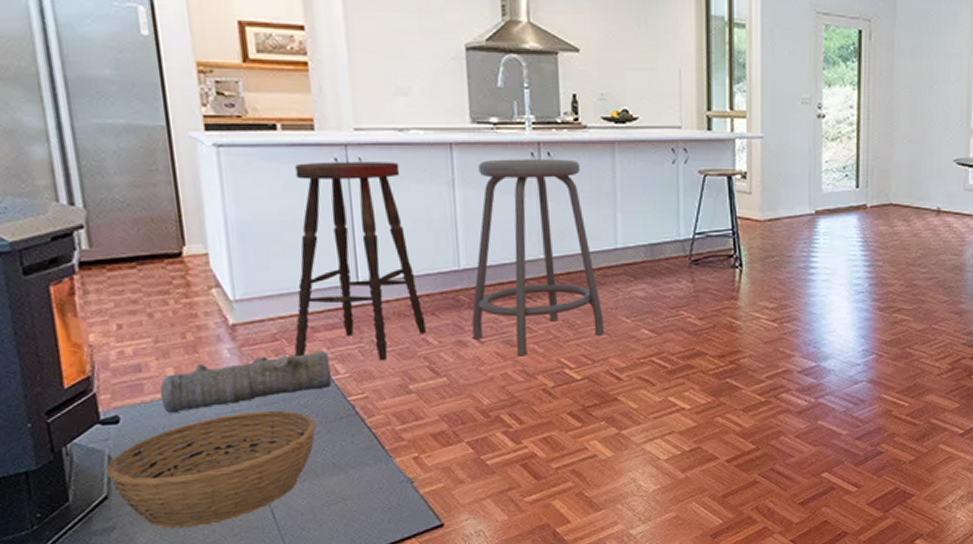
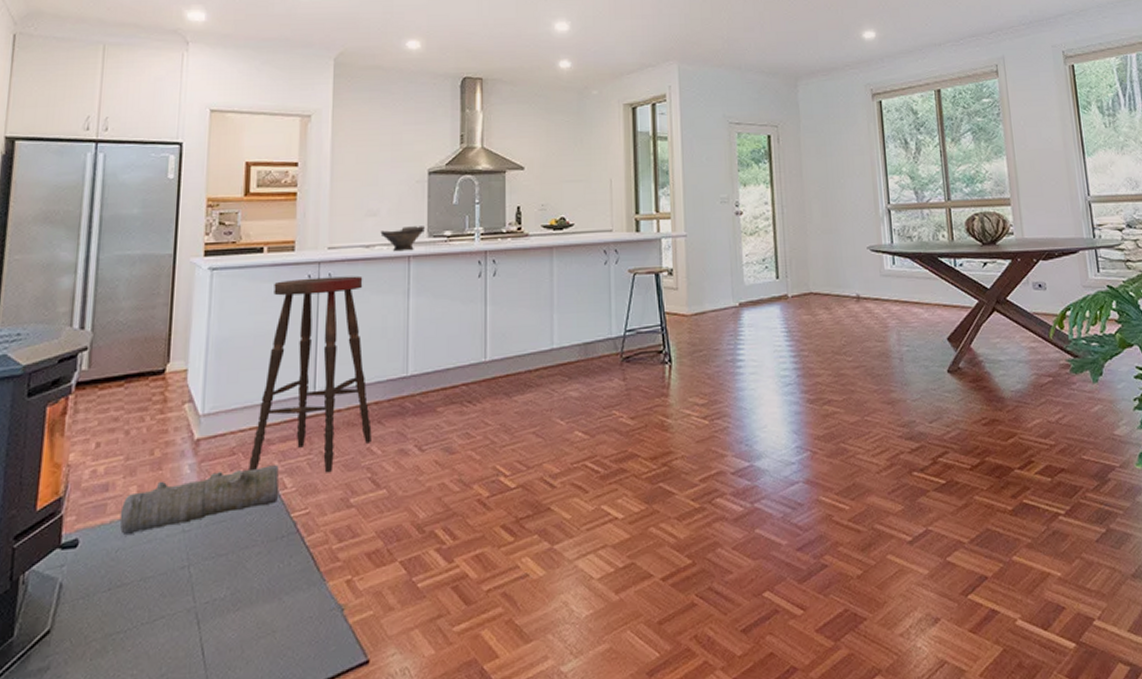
basket: present [107,411,317,529] -> none [55,530,258,668]
bowl: none [414,110,468,138] -> present [380,226,426,252]
bar stool: present [471,159,604,357] -> none [414,265,539,464]

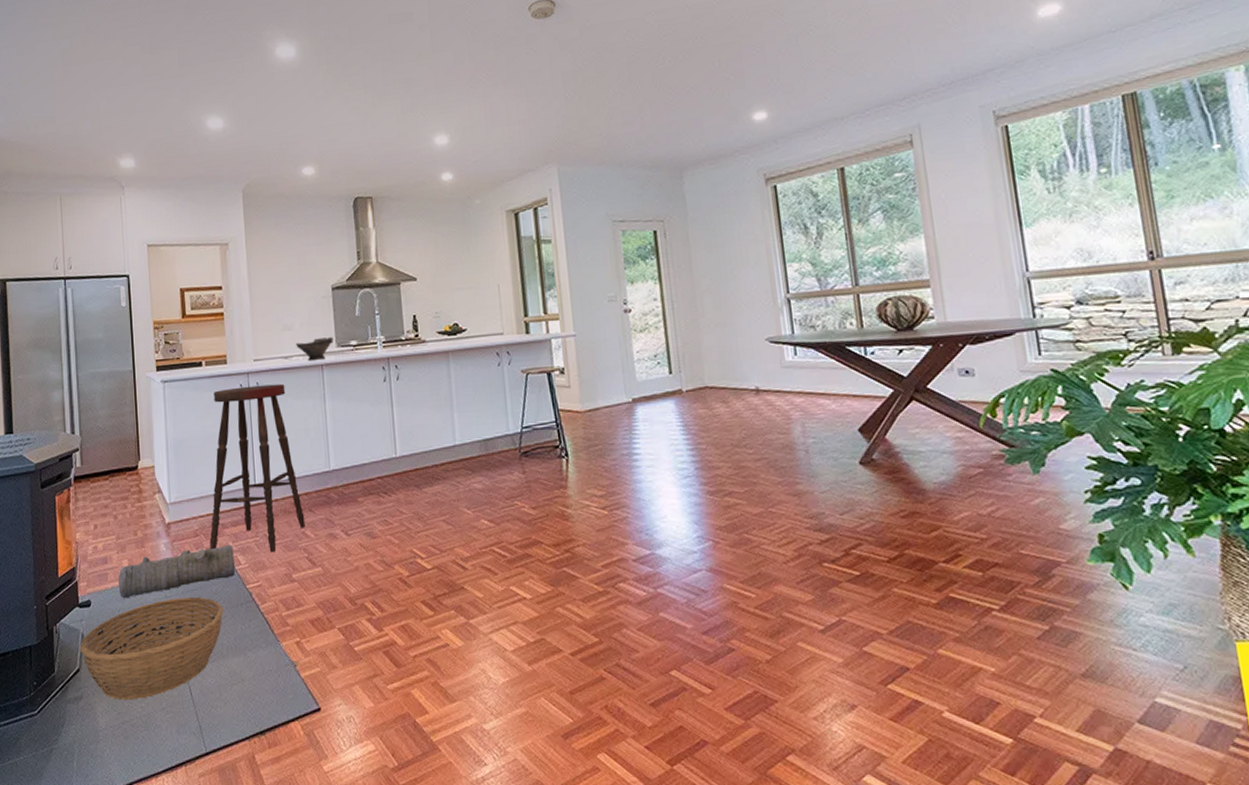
basket: none [55,530,258,668] -> present [80,597,224,701]

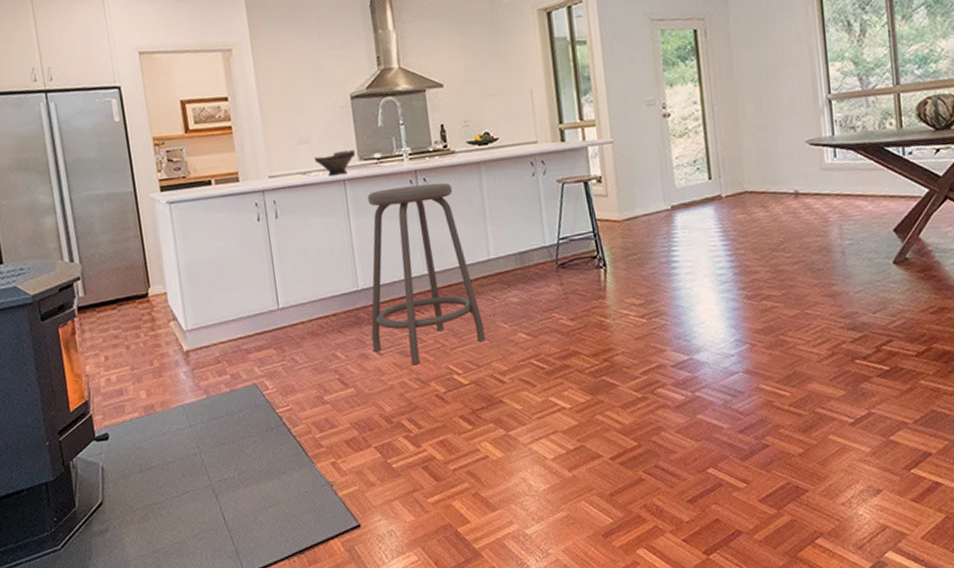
basket: present [80,597,224,701] -> none [101,424,254,530]
decorative log: present [118,545,235,599] -> none [136,370,263,430]
bar stool: present [209,383,305,553] -> none [226,201,335,377]
bar stool: none [340,370,449,547] -> present [367,182,485,365]

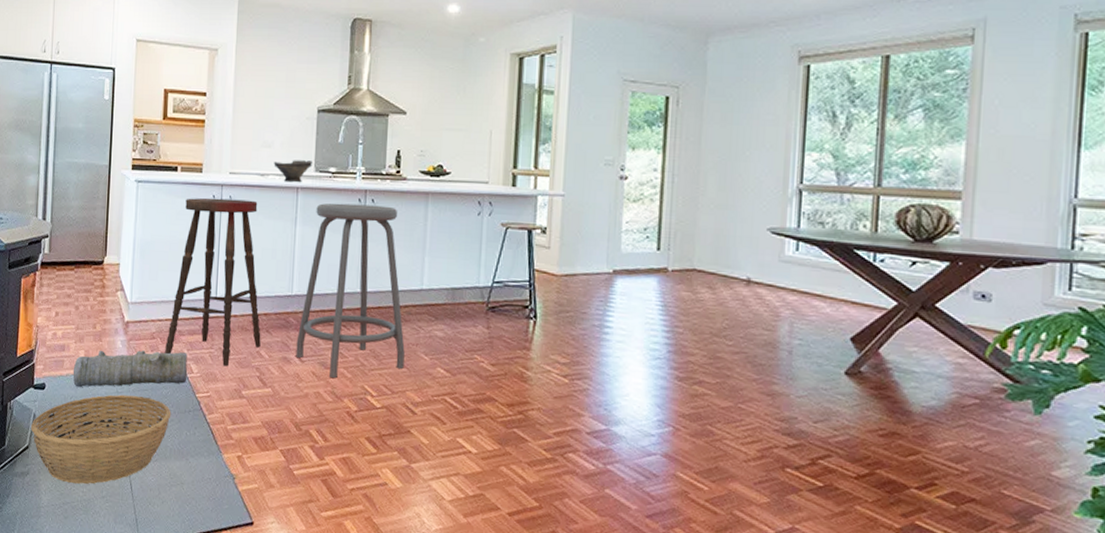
basket: none [101,424,254,530] -> present [31,394,171,484]
decorative log: none [136,370,263,430] -> present [73,350,188,388]
bar stool: none [226,201,335,377] -> present [165,197,261,367]

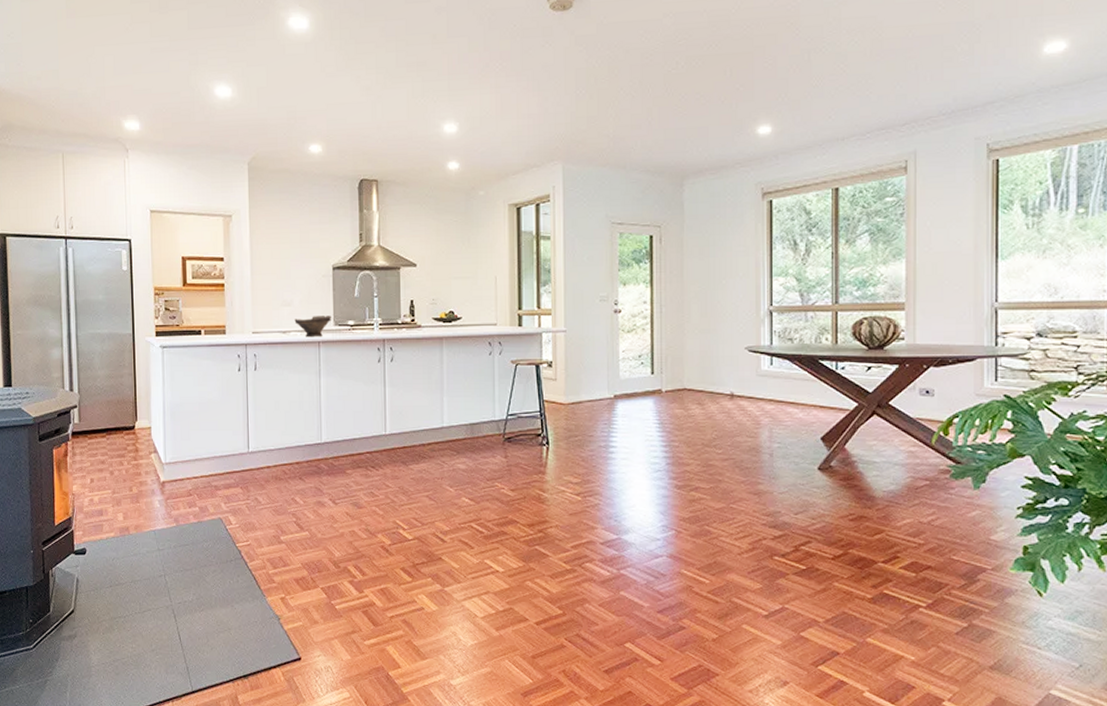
basket: present [31,394,171,484] -> none [75,551,214,641]
decorative log: present [73,350,188,388] -> none [113,506,226,549]
bar stool: present [165,197,261,367] -> none [202,357,295,515]
bar stool: present [296,203,405,379] -> none [329,353,431,517]

